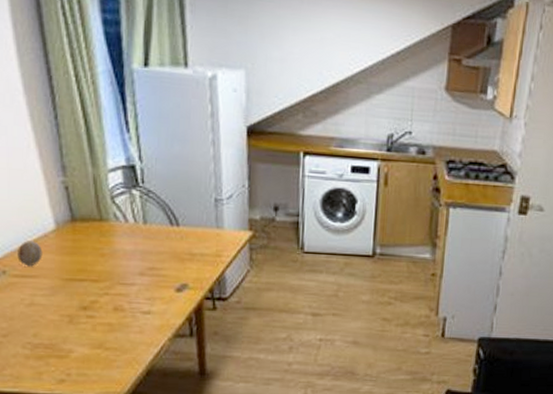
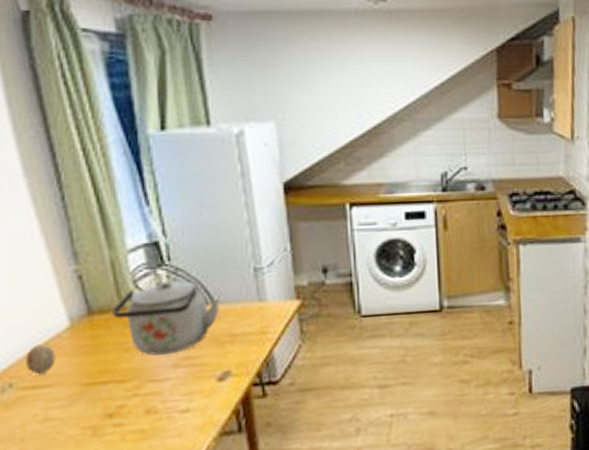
kettle: none [90,200,183,263] -> present [111,280,220,355]

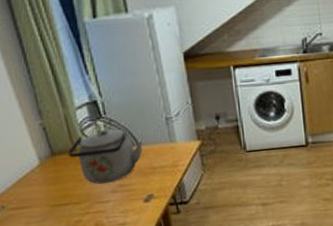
decorative egg: present [26,344,56,375] -> none [11,177,32,200]

